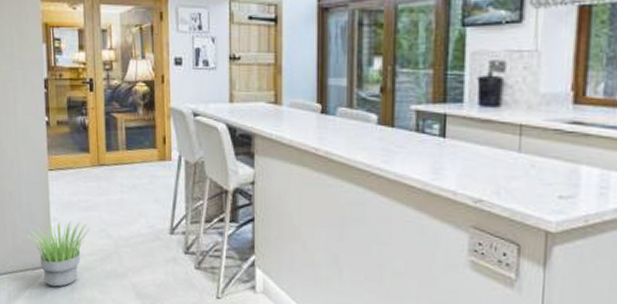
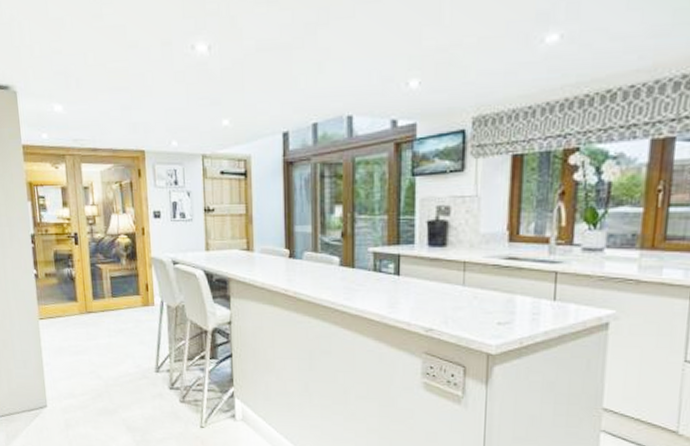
potted plant: present [27,221,90,287] -> none [21,365,81,426]

